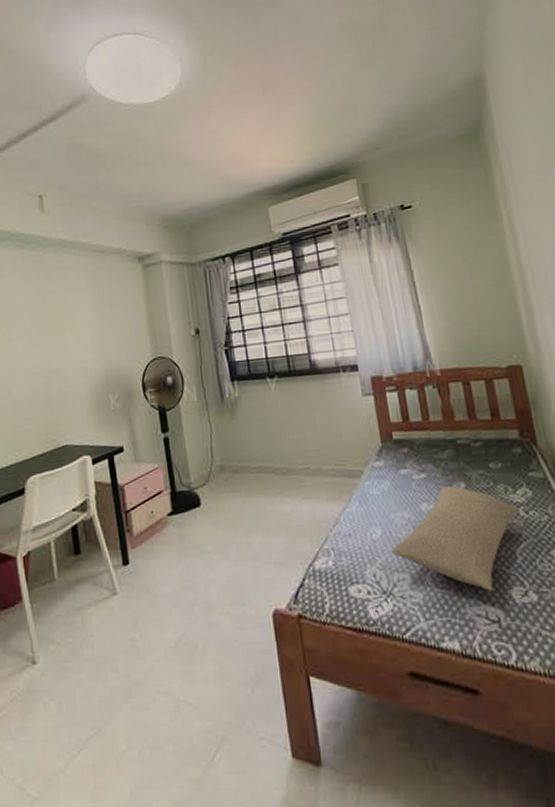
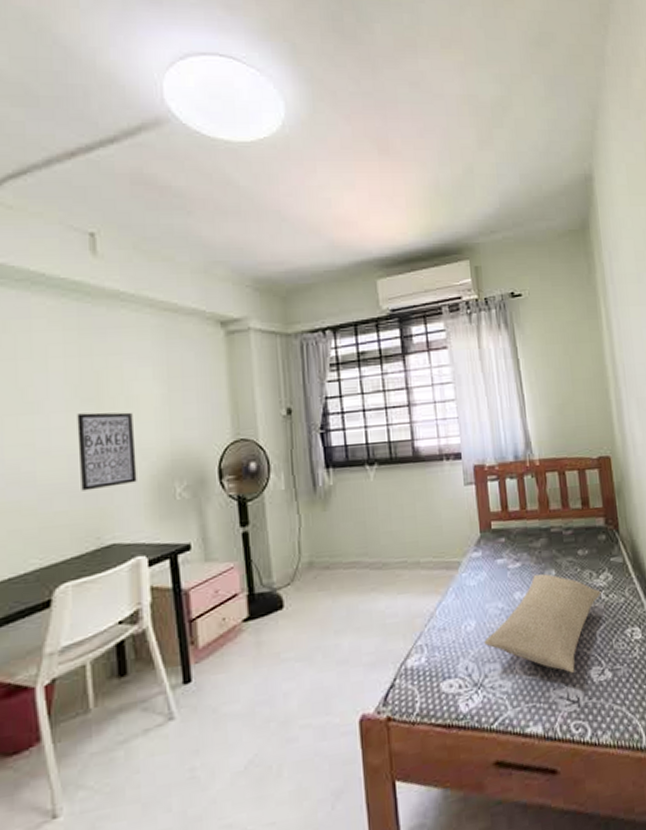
wall art: none [36,337,81,402] -> present [77,412,137,491]

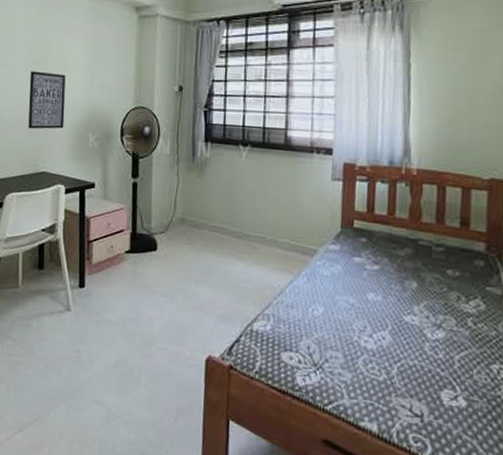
pillow: present [484,573,601,674] -> none [329,282,468,389]

